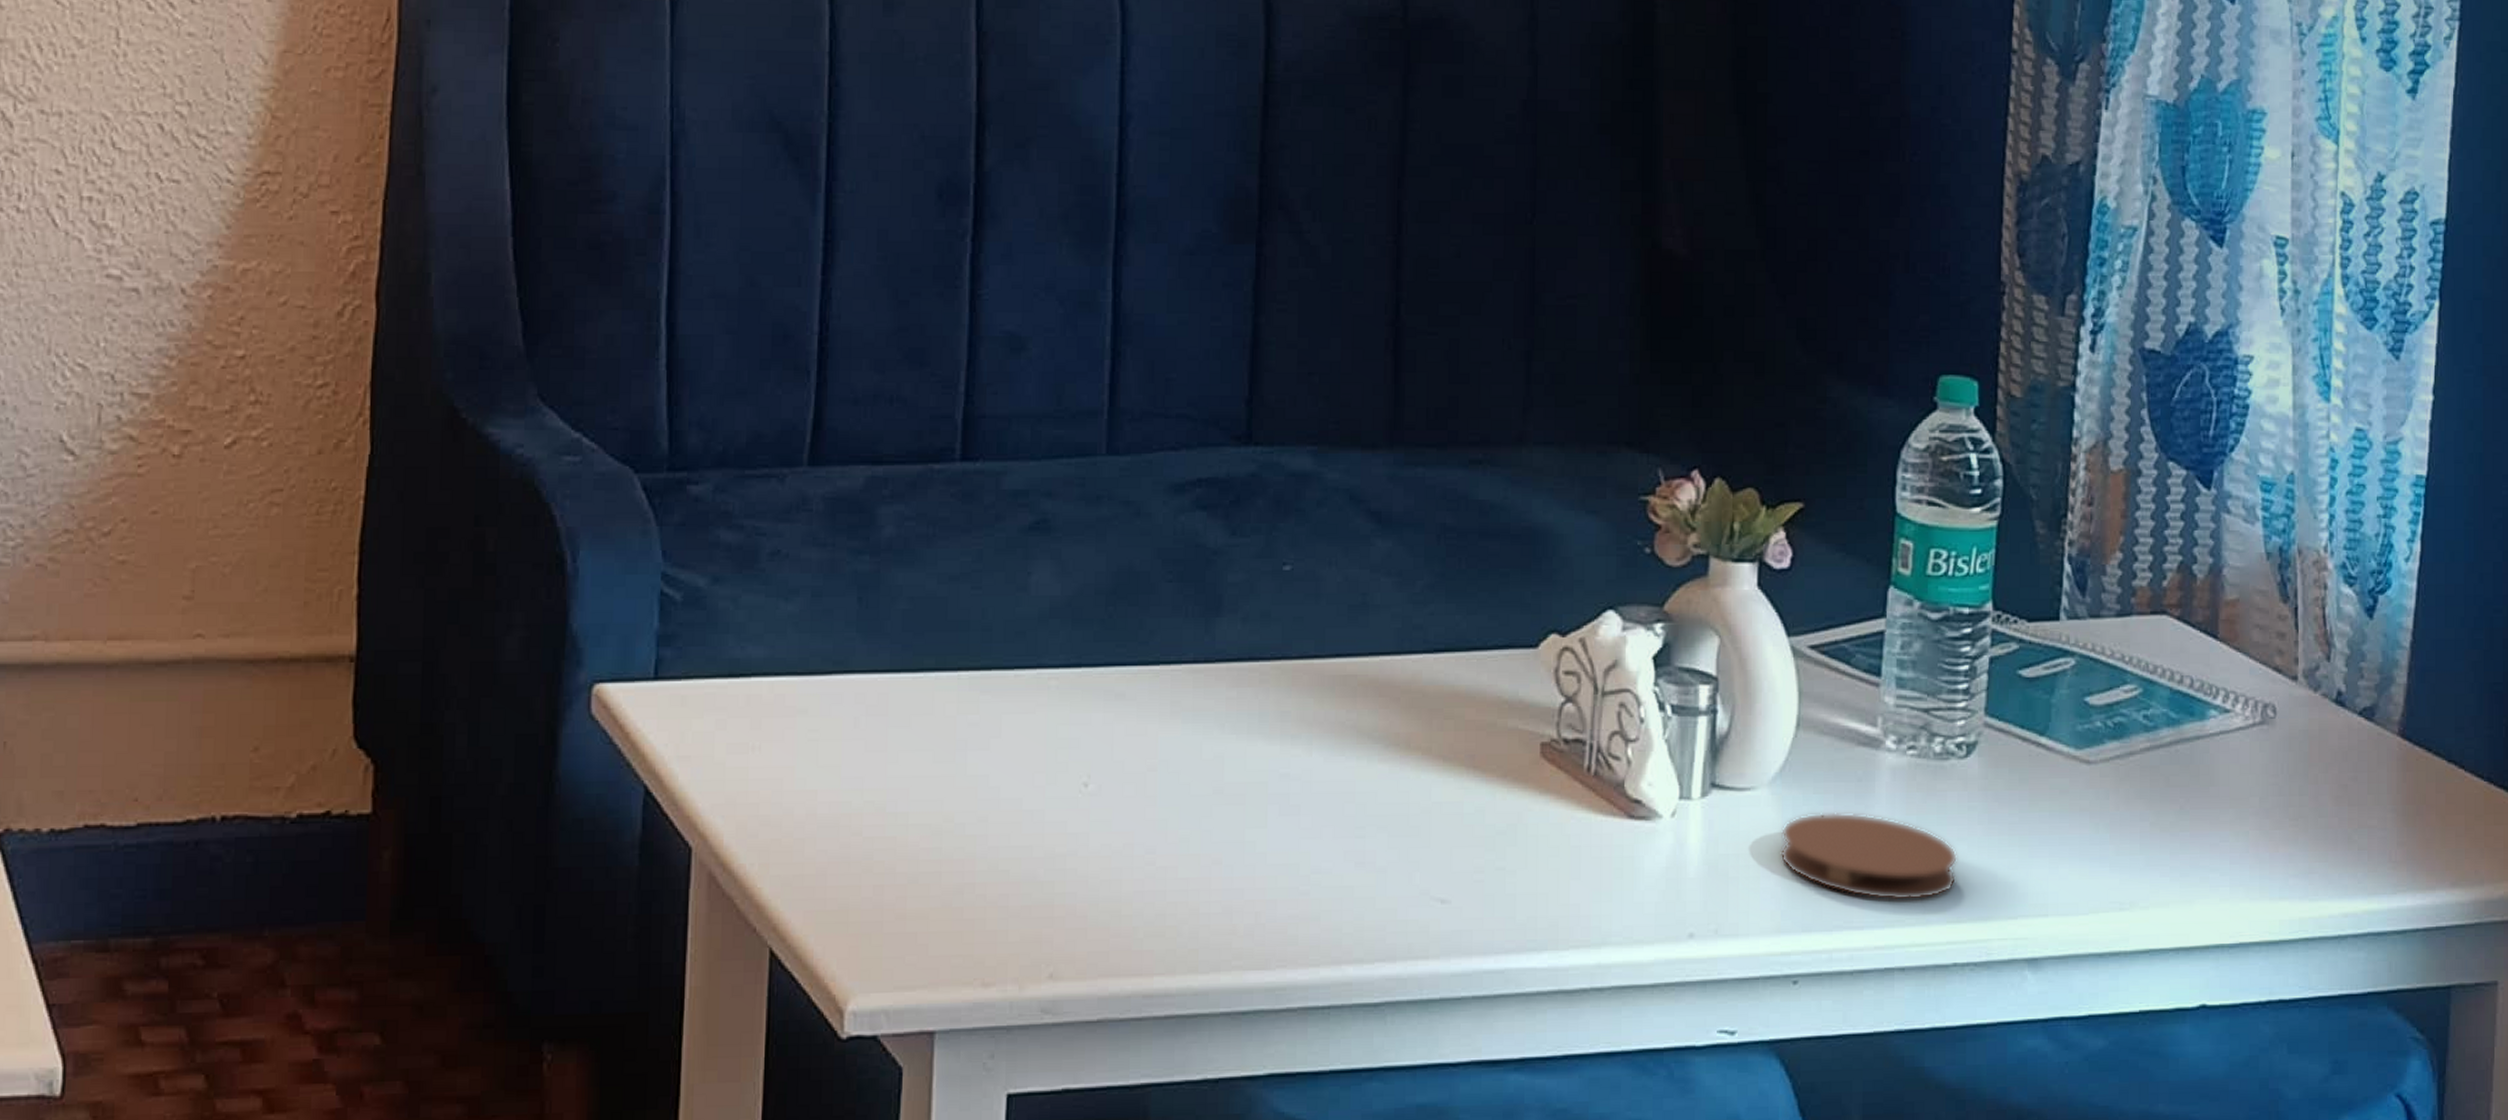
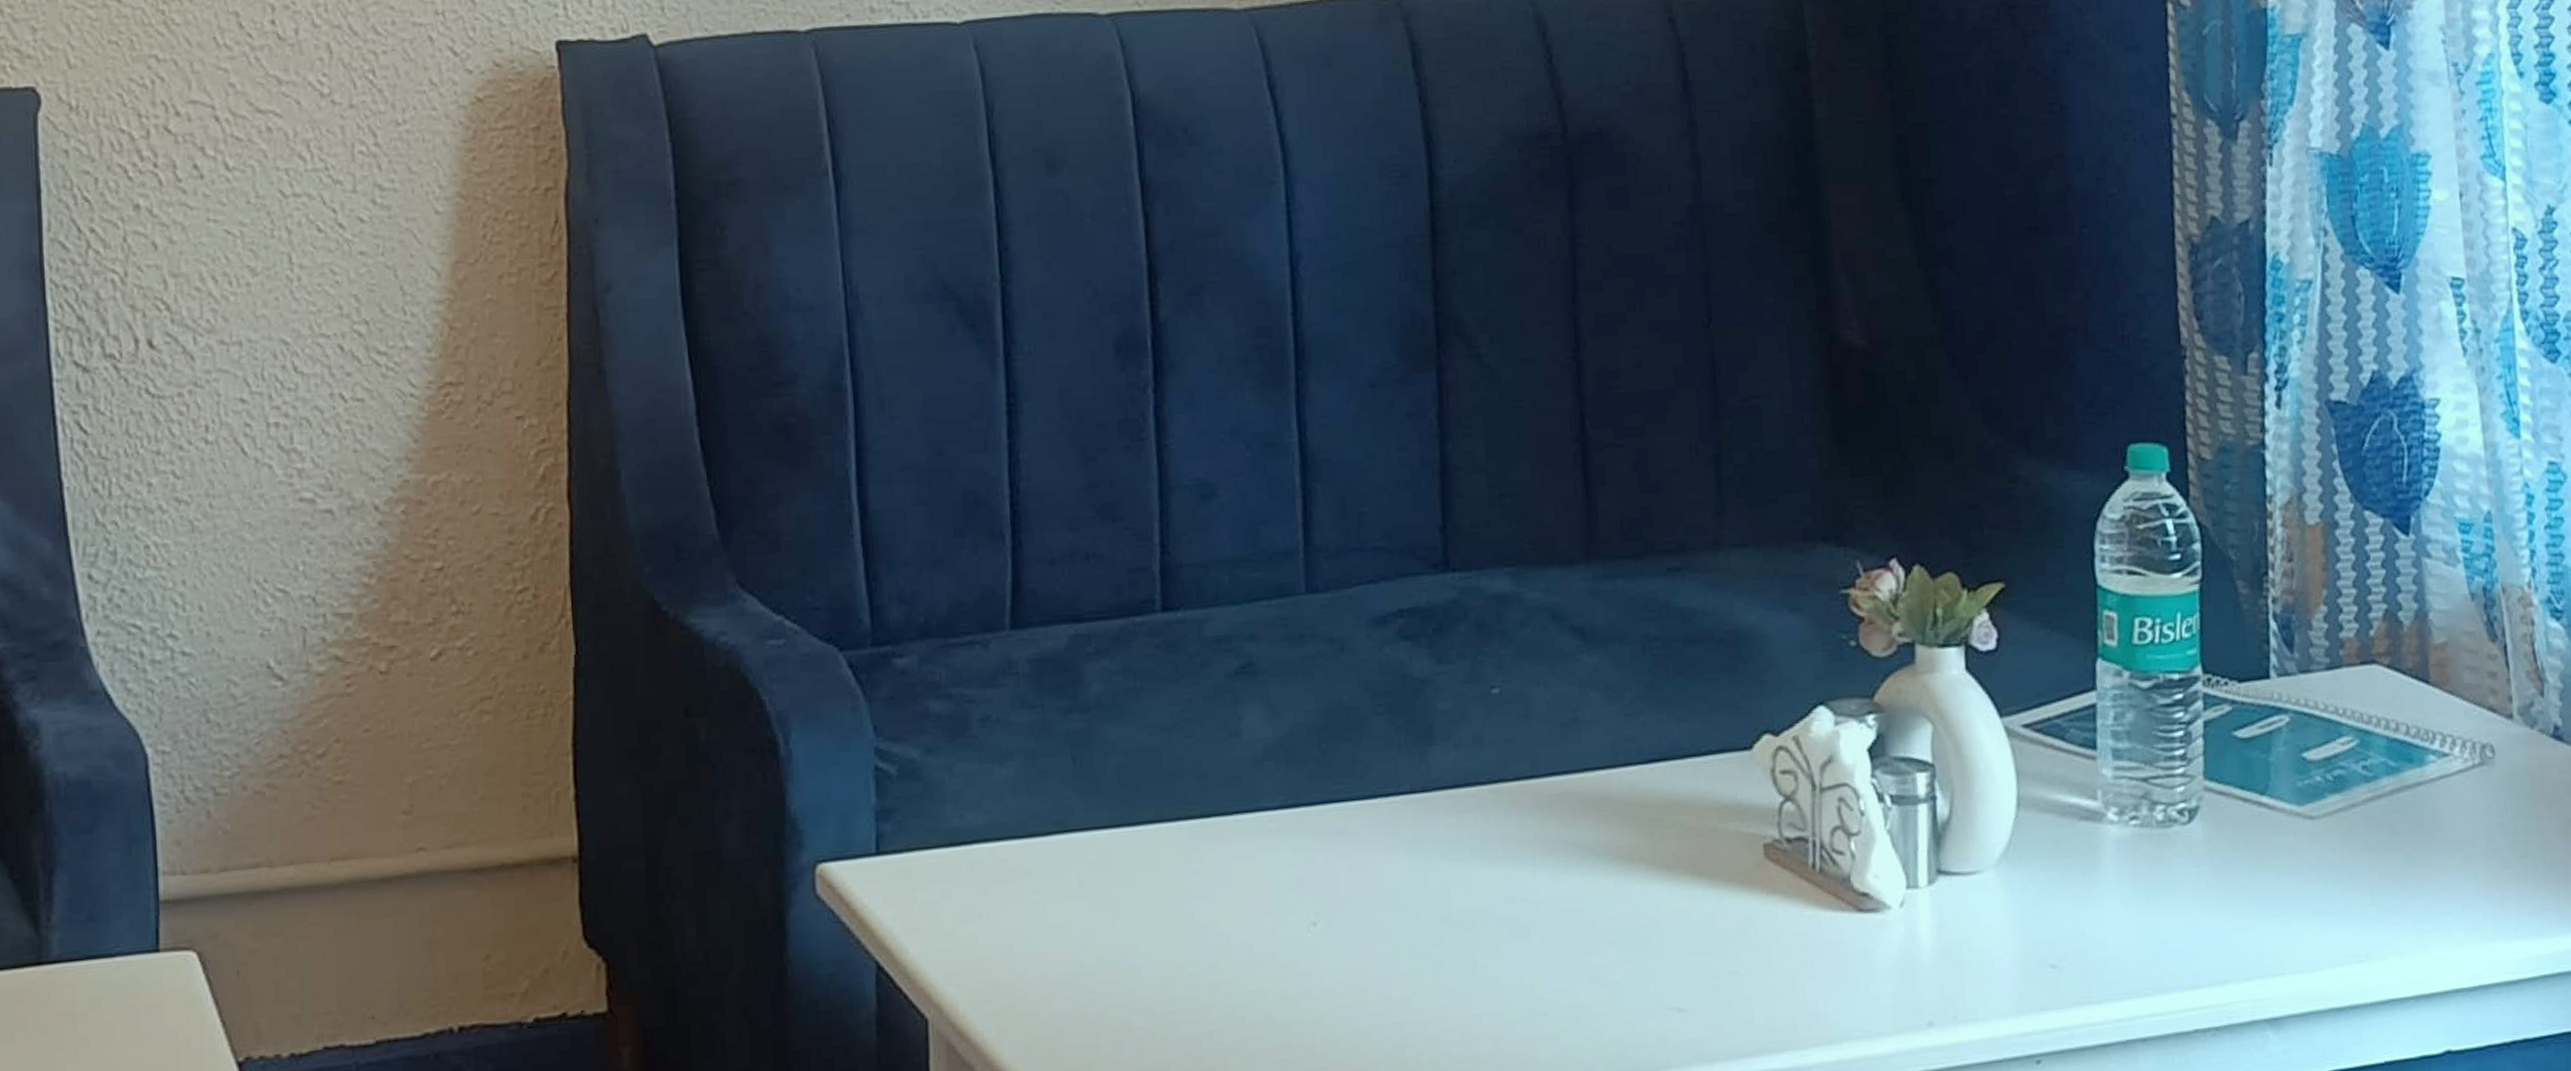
coaster: present [1780,812,1958,901] -> none [2011,887,2191,973]

